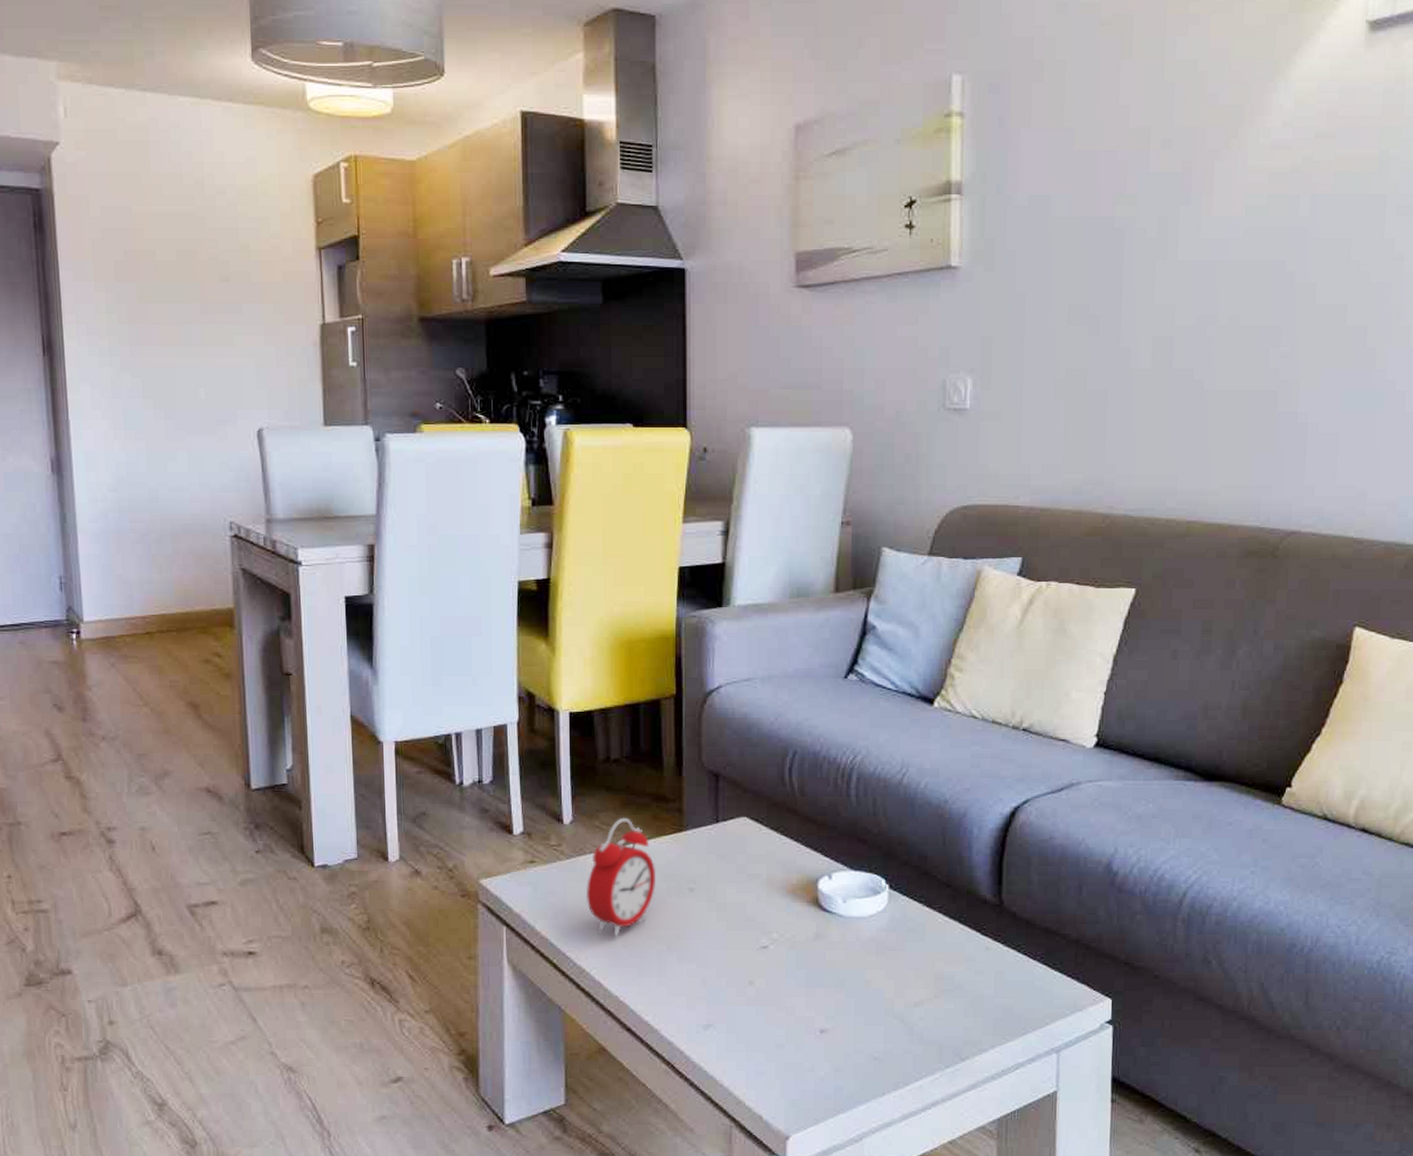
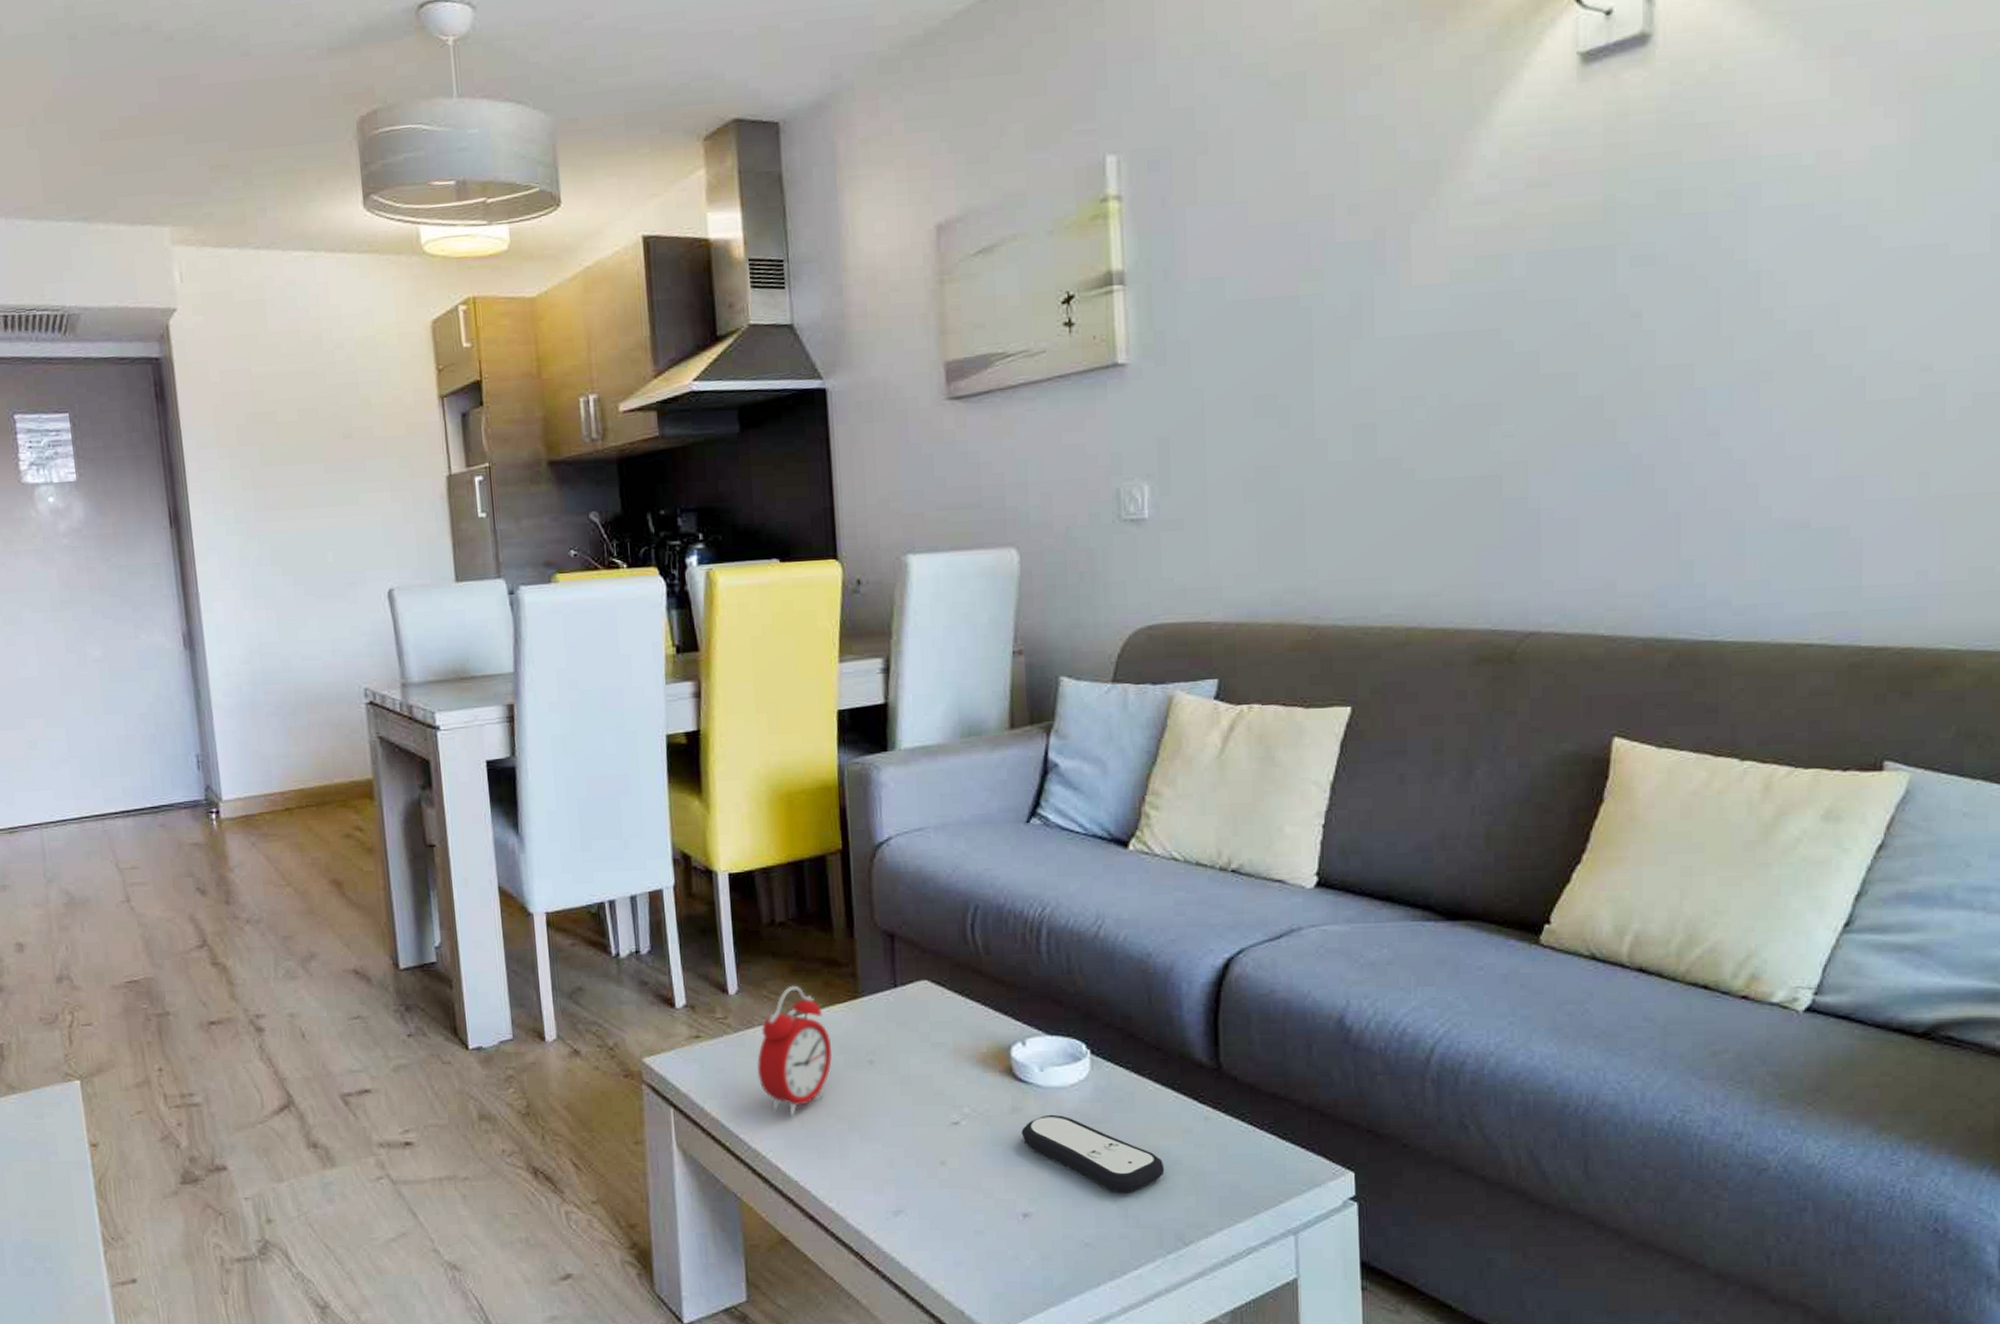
remote control: none [823,941,948,1014] -> present [1021,1114,1165,1193]

